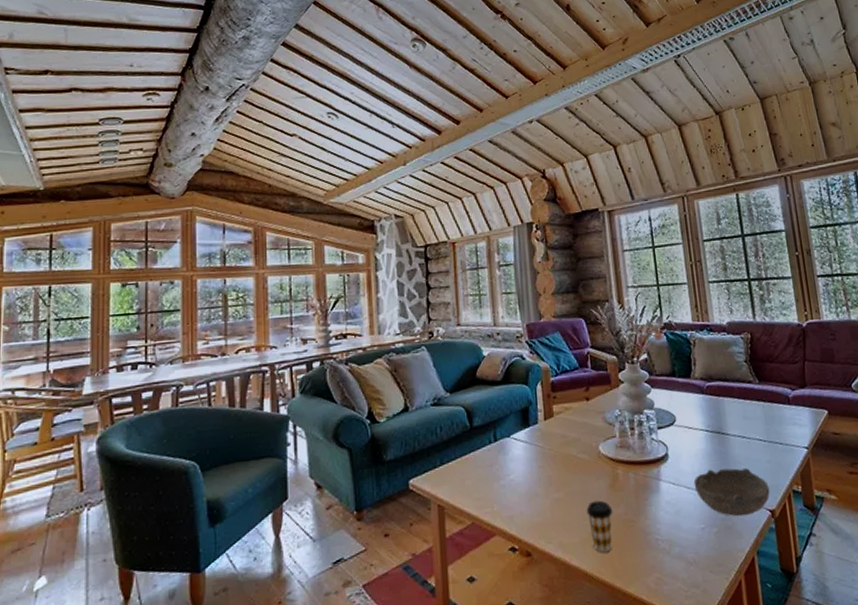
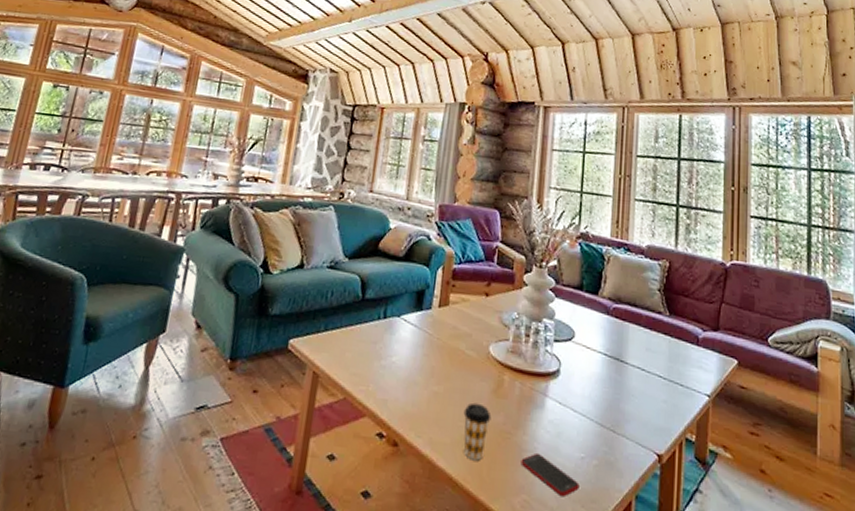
cell phone: none [647,533,705,568] -> present [521,452,580,497]
bowl: present [693,468,770,517] -> none [581,396,661,455]

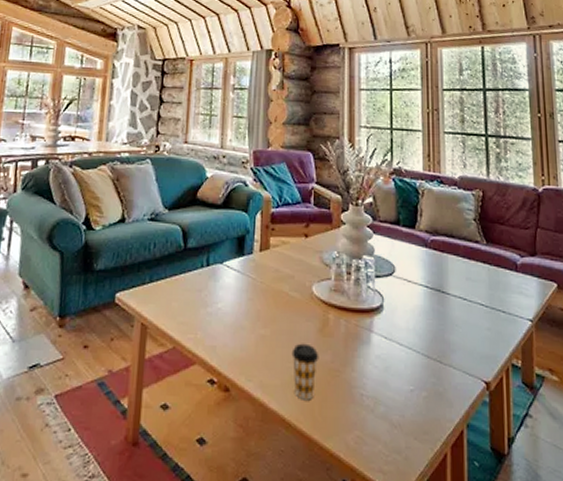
cell phone: present [521,452,580,497] -> none [351,388,411,431]

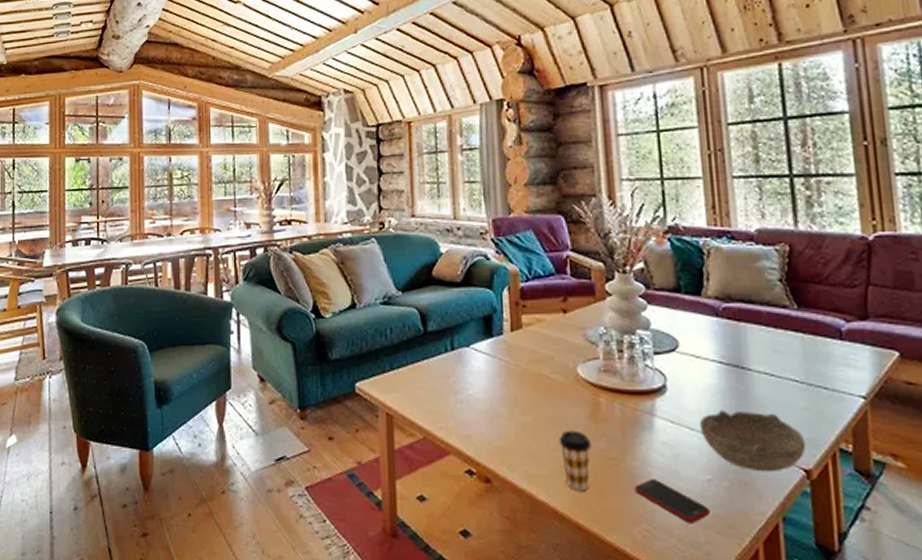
cell phone: none [351,388,411,431] -> present [634,478,710,524]
bowl: none [407,328,487,384] -> present [699,410,806,473]

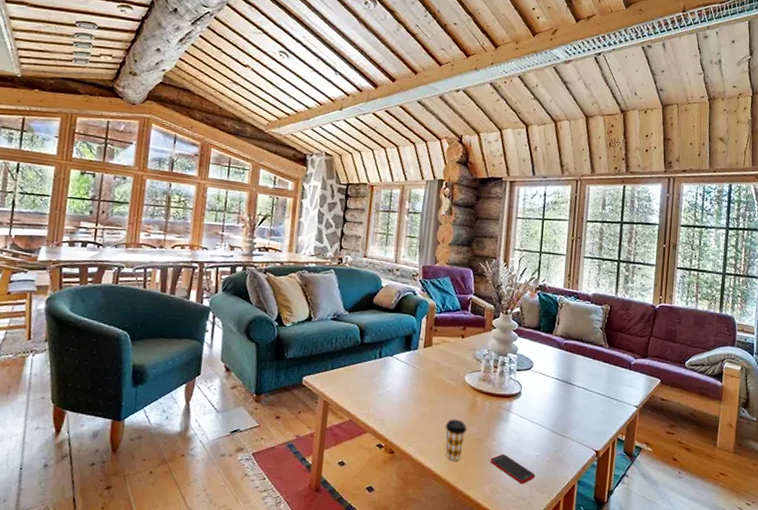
bowl: present [699,410,806,473] -> none [537,410,599,452]

